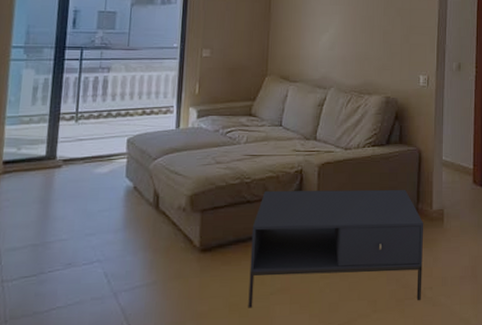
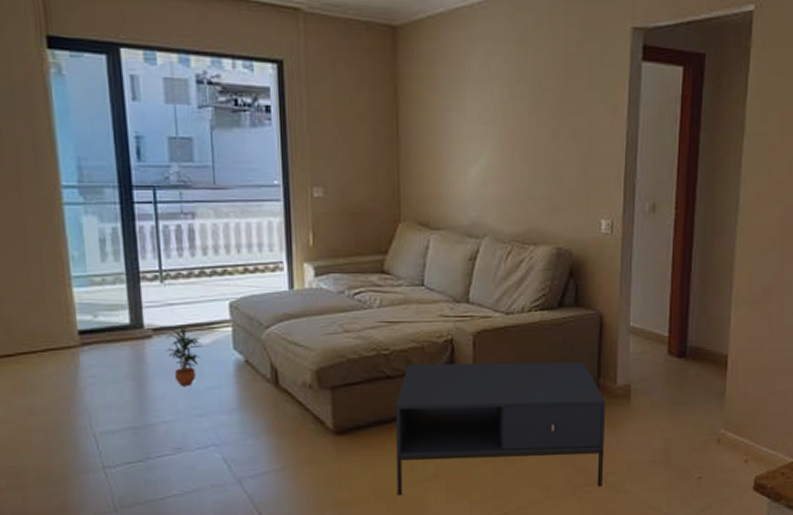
potted plant: none [71,158,101,209] -> present [165,326,202,386]

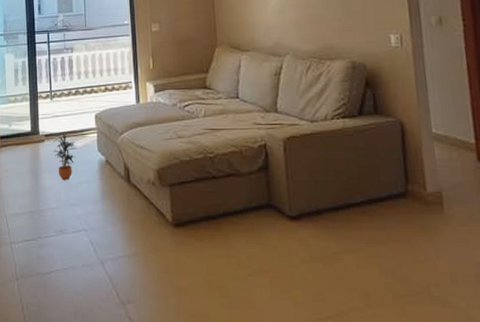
coffee table: present [395,361,606,496] -> none [221,166,426,300]

